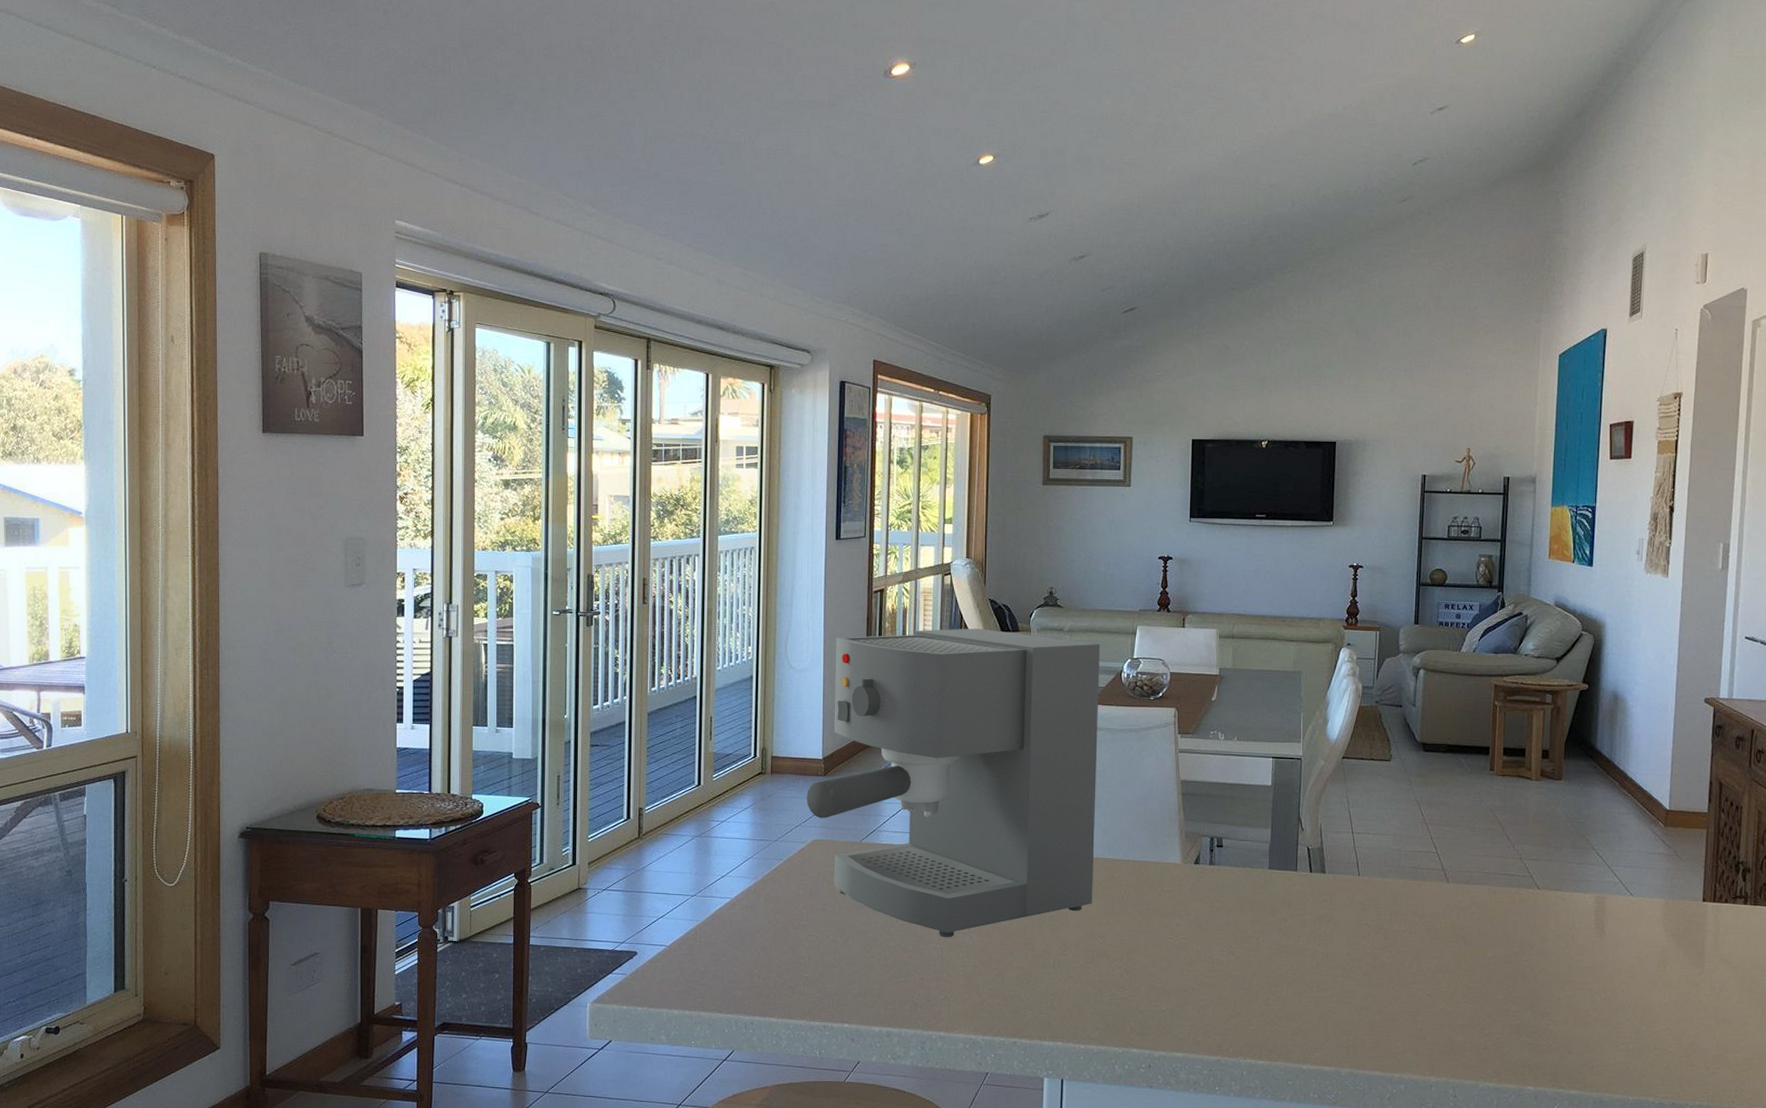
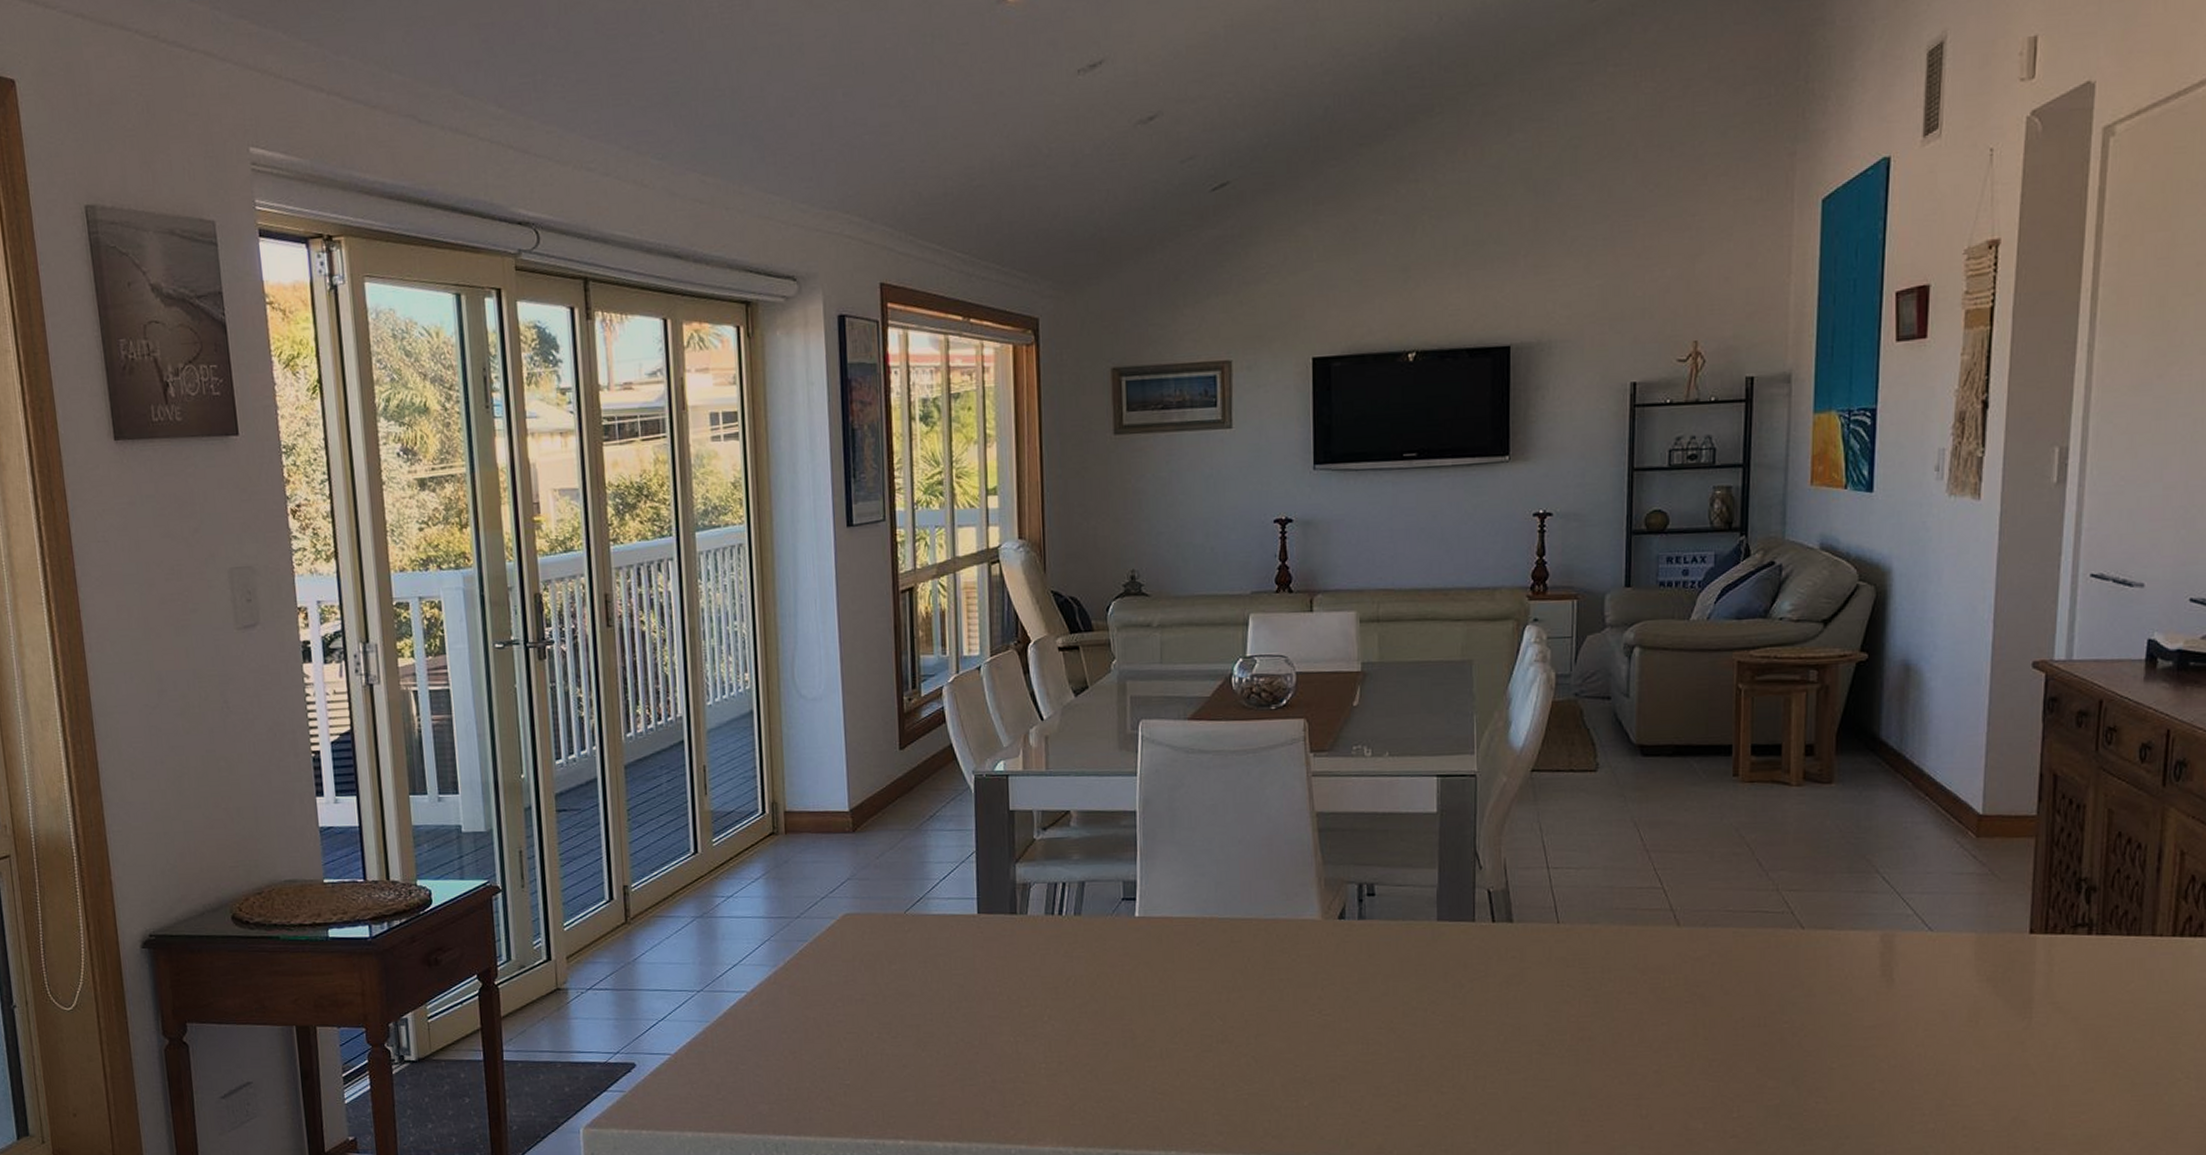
coffee maker: present [806,628,1101,938] -> none [832,630,1208,1029]

